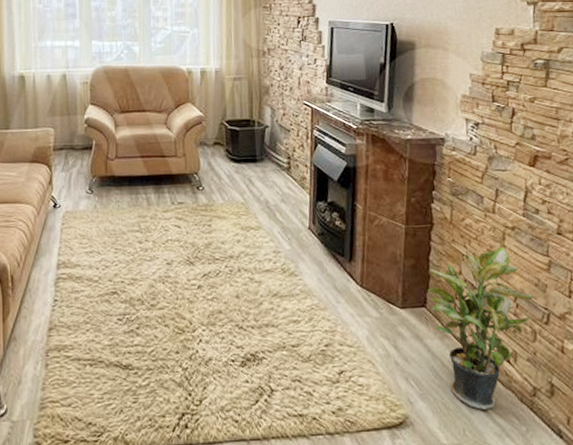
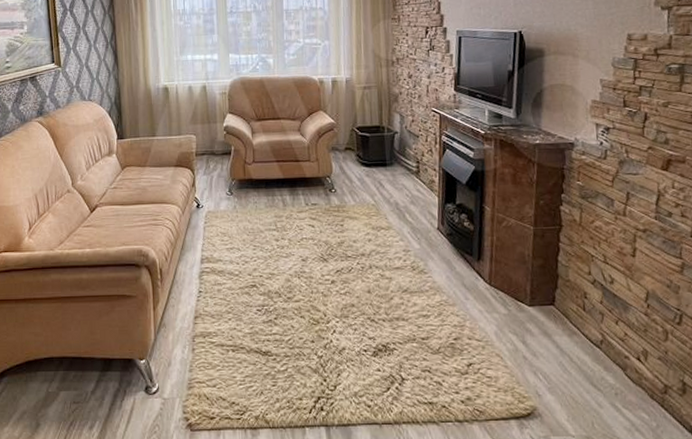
potted plant: present [427,247,535,410] -> none [556,249,667,404]

